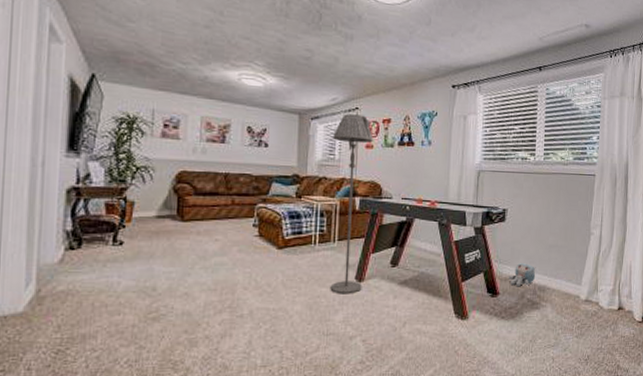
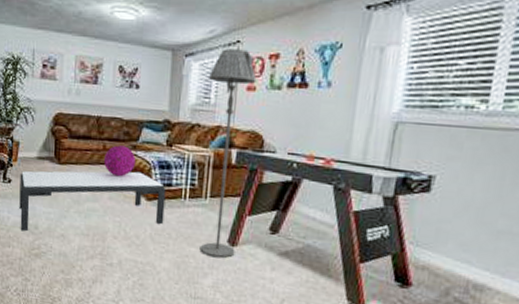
coffee table: none [133,223,297,296] -> present [19,170,166,232]
decorative sphere: none [232,199,266,229] -> present [103,145,135,177]
plush toy: present [508,263,536,287] -> none [427,249,473,281]

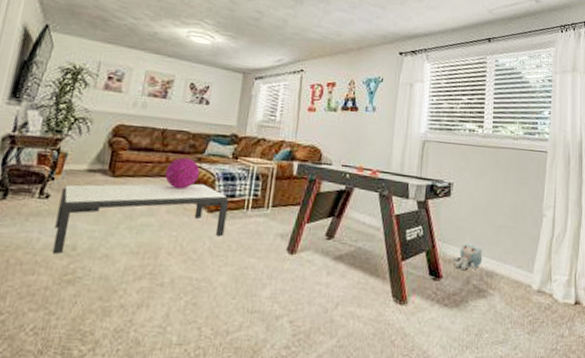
floor lamp: present [199,48,257,259] -> none [259,75,317,268]
plush toy: none [427,249,473,281] -> present [452,244,483,271]

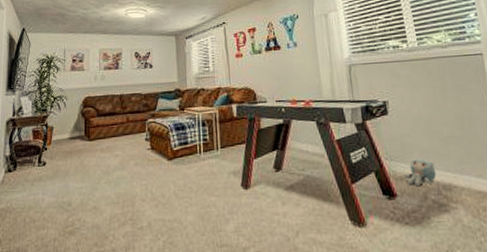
coffee table: present [52,183,229,254] -> none [53,136,185,211]
decorative sphere: present [165,157,200,189] -> none [127,116,155,144]

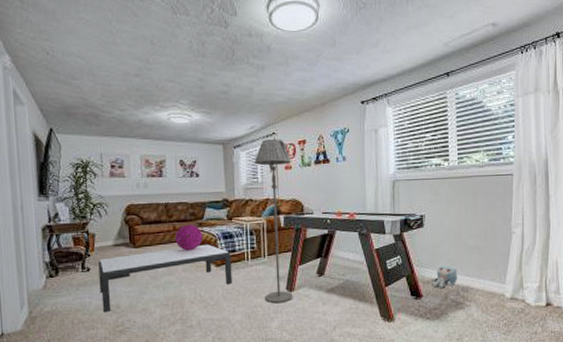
coffee table: none [53,136,185,211] -> present [98,244,233,313]
decorative sphere: none [127,116,155,144] -> present [174,224,203,251]
floor lamp: none [206,28,249,203] -> present [255,139,293,304]

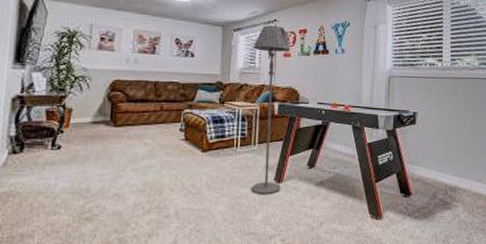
coffee table: present [98,244,233,313] -> none [69,127,220,197]
decorative sphere: present [174,224,203,251] -> none [160,105,191,134]
plush toy: present [431,266,458,289] -> none [420,164,447,188]

